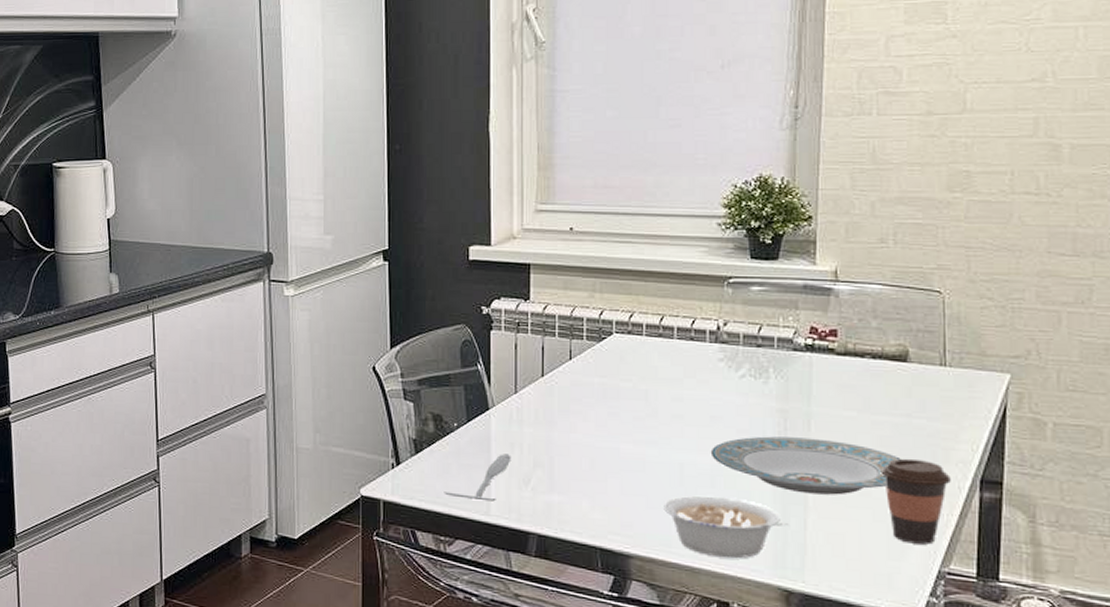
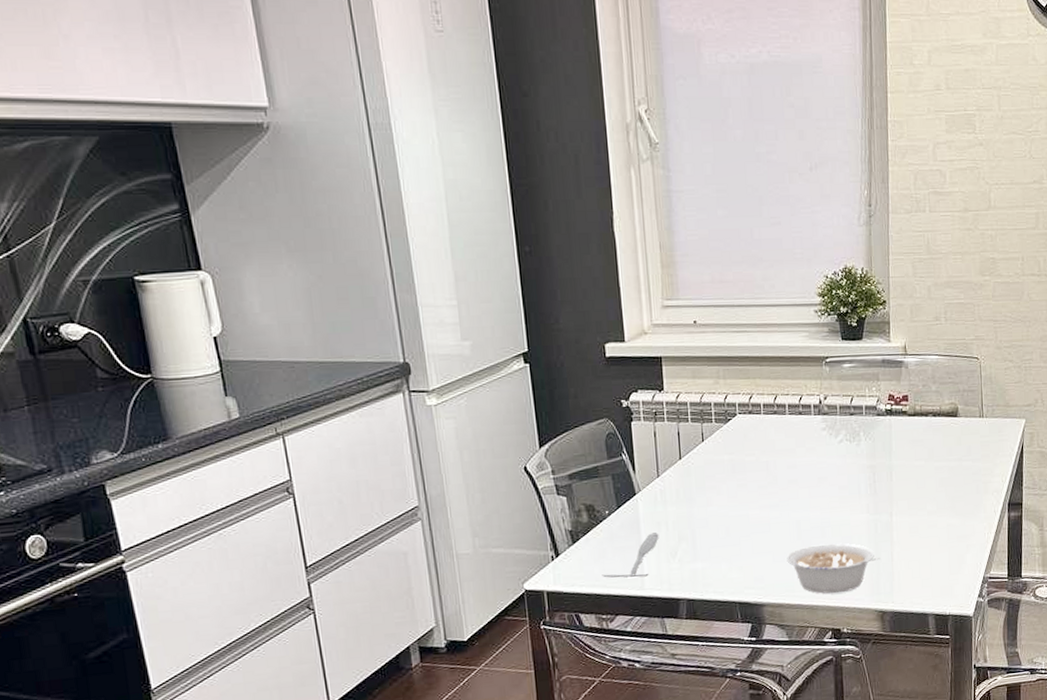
plate: present [710,436,901,495] -> none [820,486,956,532]
coffee cup: present [880,458,951,545] -> none [942,493,989,560]

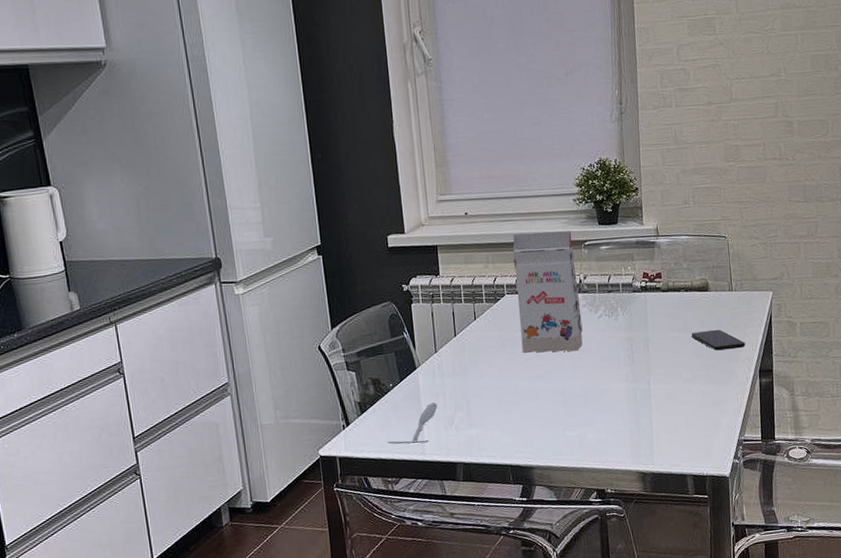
gift box: none [746,346,821,479] -> present [512,231,583,353]
legume: present [786,544,880,594] -> none [553,411,640,457]
smartphone: none [938,459,995,482] -> present [691,330,745,351]

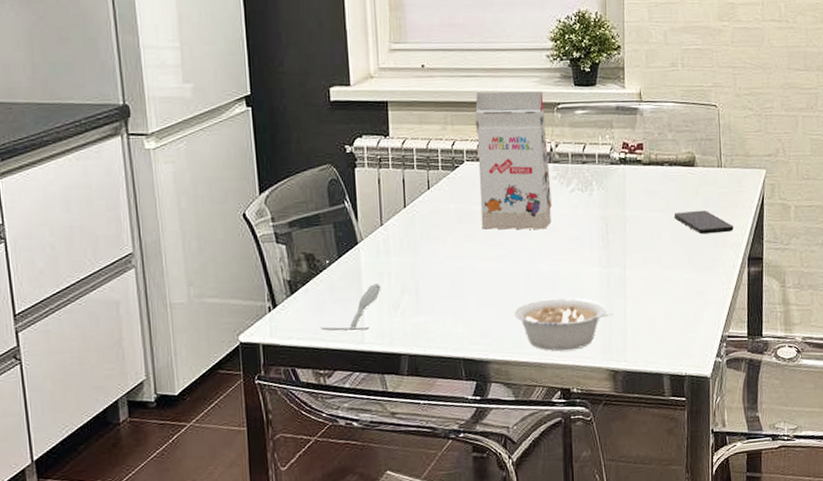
legume: none [553,411,640,457] -> present [514,298,613,351]

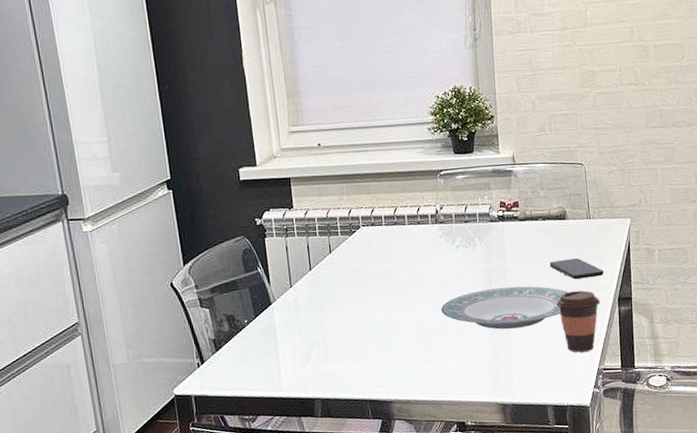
spatula: present [320,284,381,331] -> none [243,338,294,382]
gift box: present [475,91,552,230] -> none [367,160,440,285]
legume: present [514,298,613,351] -> none [411,342,499,390]
plate: none [549,238,693,287] -> present [440,286,568,330]
coffee cup: none [678,246,728,317] -> present [555,290,600,353]

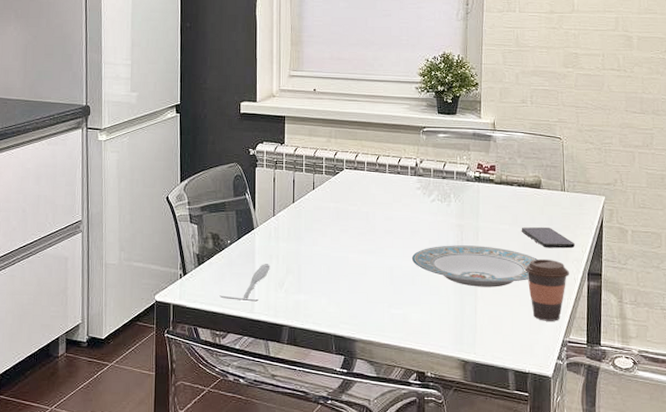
spatula: none [243,338,294,382] -> present [219,264,270,302]

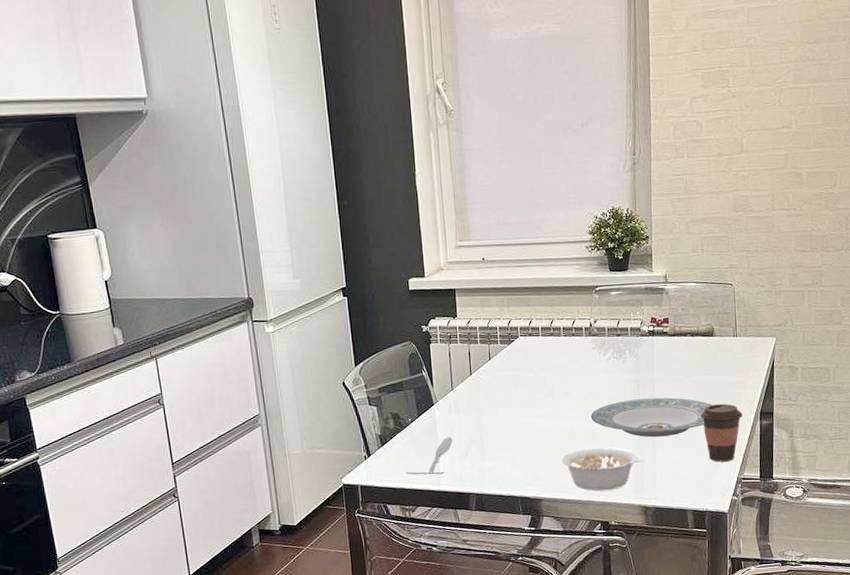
legume: none [379,291,465,339] -> present [561,448,644,491]
smartphone: present [521,227,575,249] -> none [695,373,748,394]

